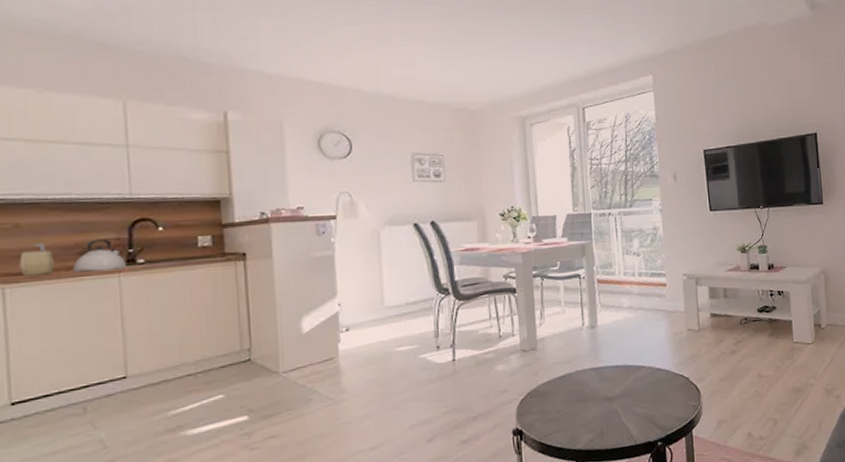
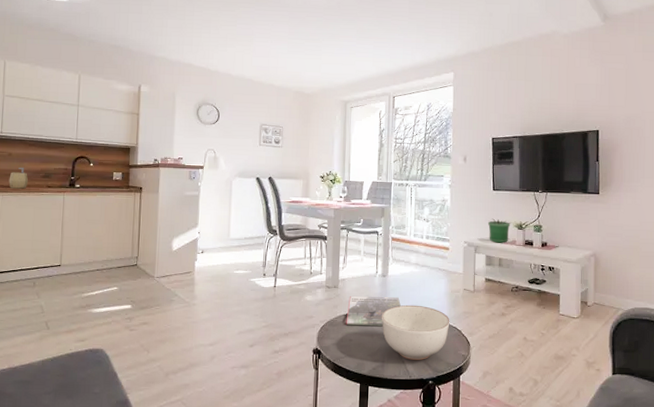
kettle: present [72,239,127,274] -> none [37,168,69,191]
magazine: none [550,349,616,394] -> present [346,296,401,326]
bowl: none [593,356,676,422] -> present [381,304,450,361]
planter: none [708,243,736,272] -> present [488,218,514,243]

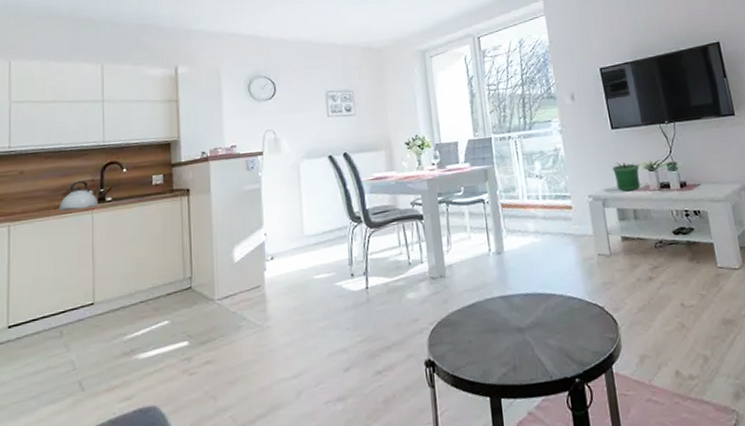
soap dispenser: present [8,167,29,190] -> none [21,185,47,216]
kettle: none [37,168,69,191] -> present [58,180,99,212]
magazine: present [346,296,401,326] -> none [460,276,525,324]
bowl: present [381,304,450,361] -> none [503,283,589,356]

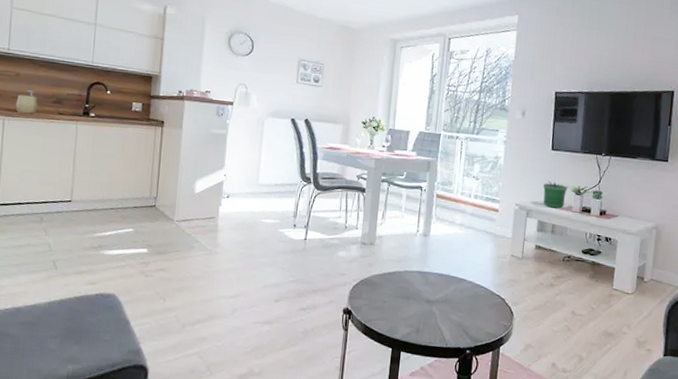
soap dispenser: none [21,185,47,216] -> present [15,89,38,115]
kettle: present [58,180,99,212] -> none [47,93,83,120]

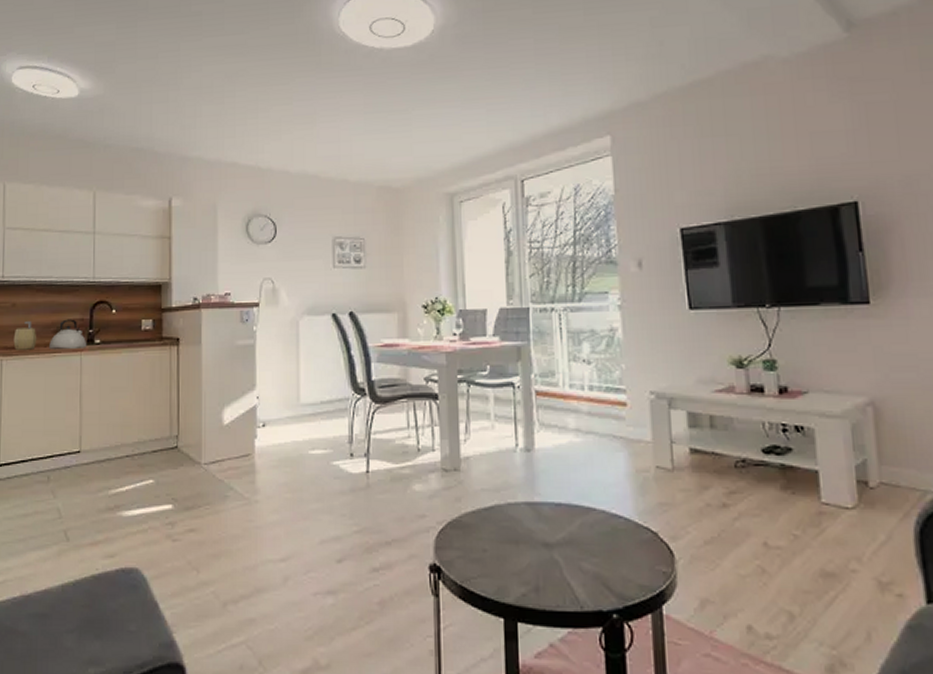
kettle: none [47,93,83,120] -> present [48,319,87,351]
planter: present [543,180,572,209] -> none [686,353,729,392]

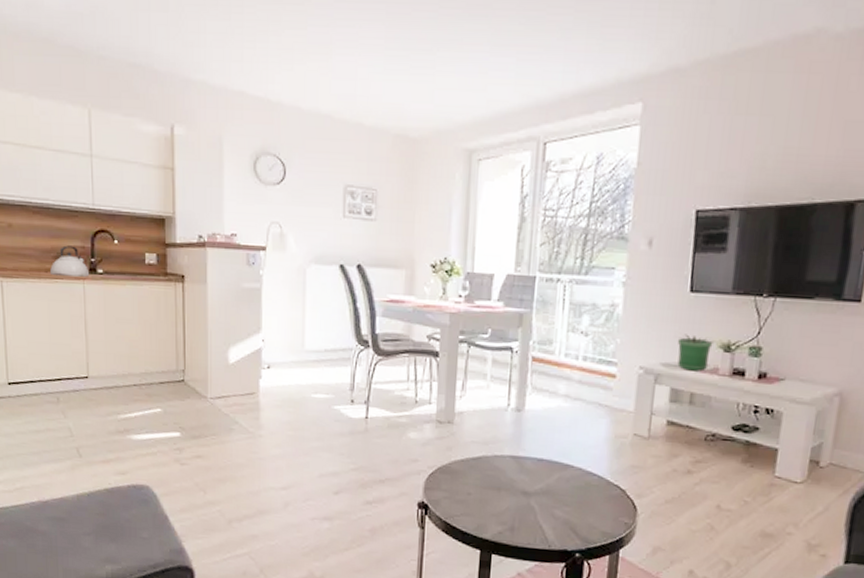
soap dispenser: present [13,320,37,351] -> none [12,243,38,275]
planter: none [686,353,729,392] -> present [677,334,718,372]

